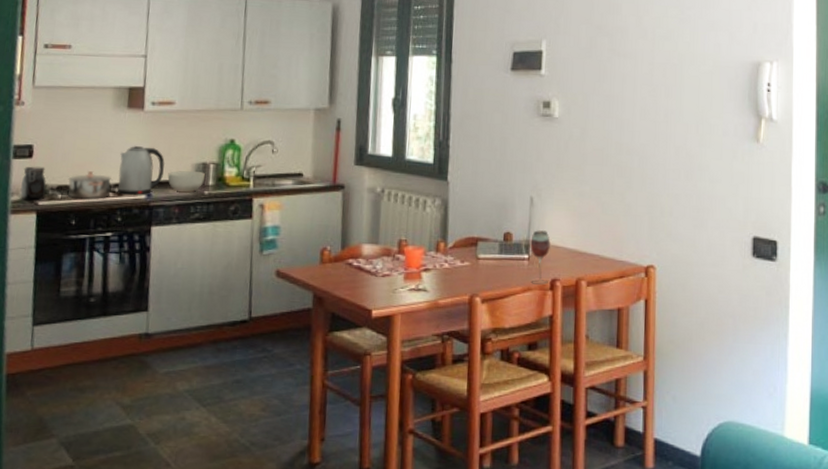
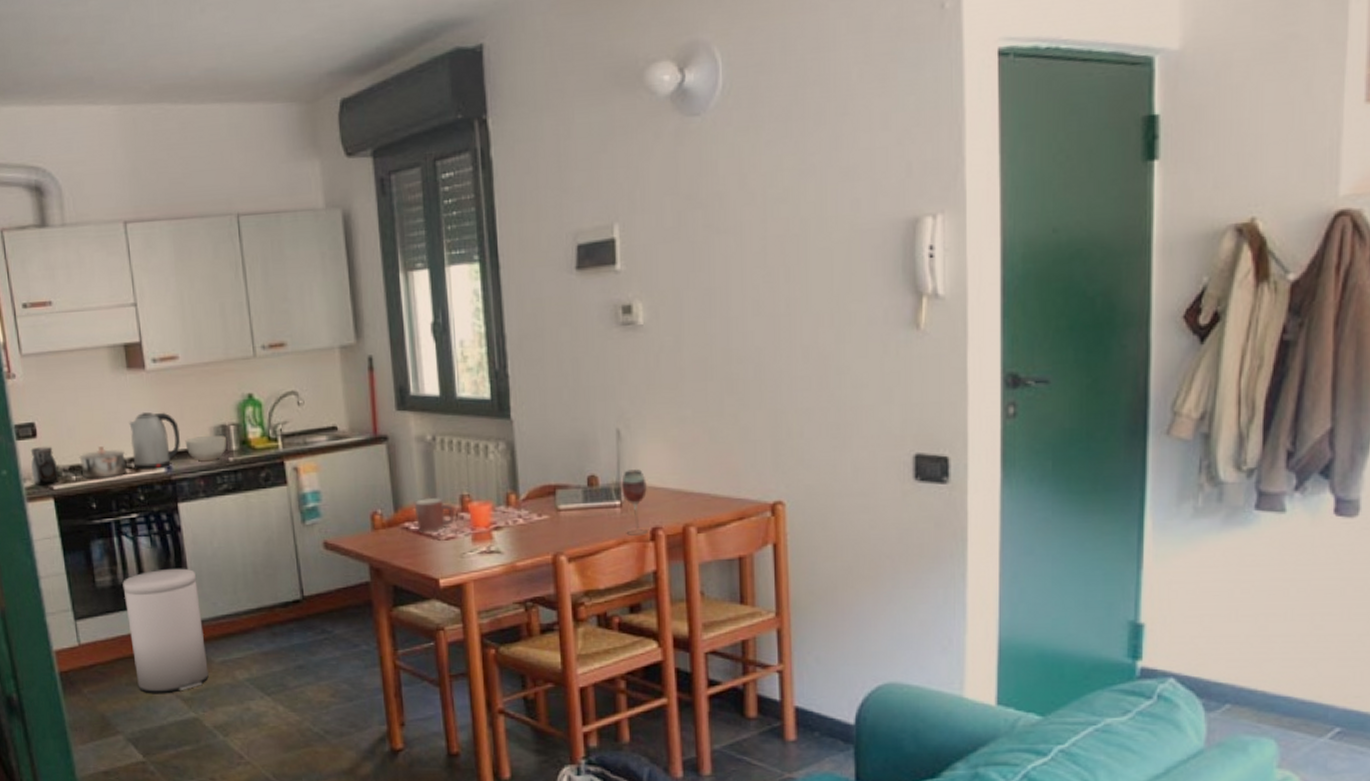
pedal bin: none [81,284,156,401] -> present [123,568,209,694]
mug: none [358,239,393,270] -> present [415,497,455,534]

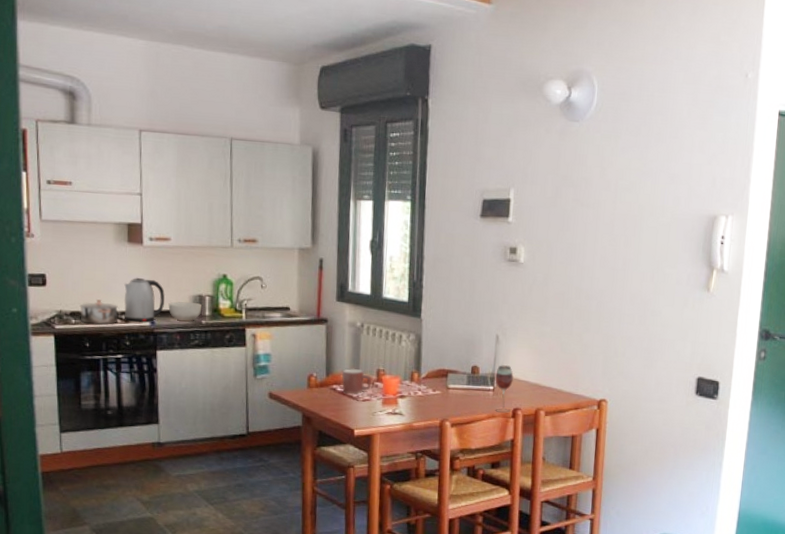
jar: present [30,446,59,487] -> none [38,293,61,326]
pedal bin: present [123,568,209,694] -> none [103,400,166,497]

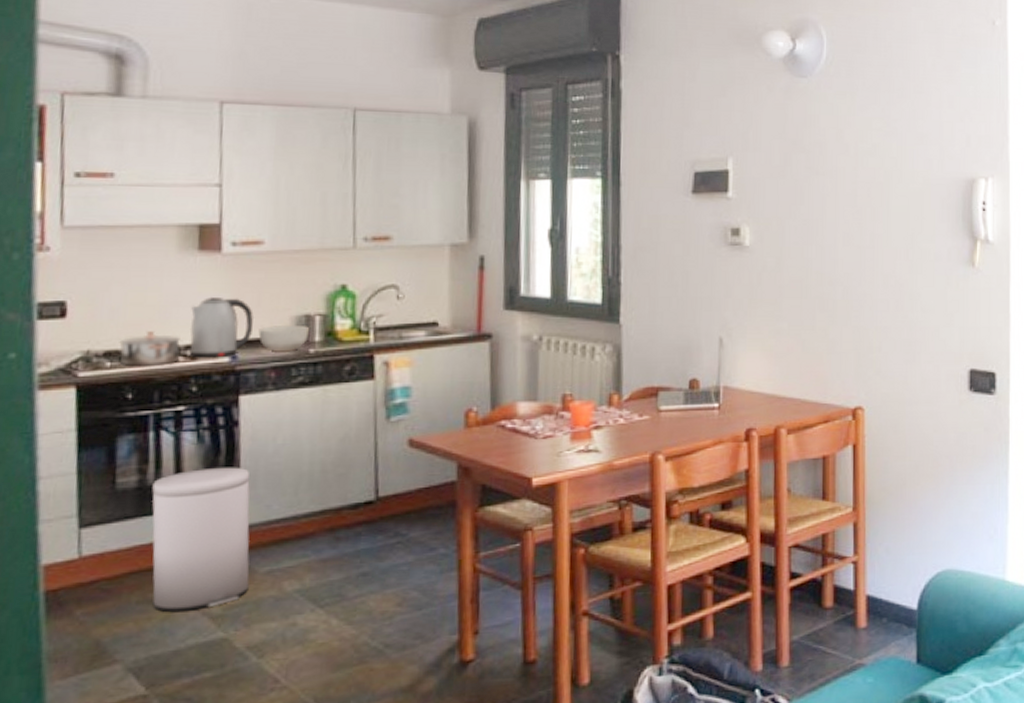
pedal bin: none [103,400,166,497] -> present [152,467,250,613]
mug: present [341,368,372,395] -> none [513,395,555,432]
wineglass: present [495,365,514,414] -> none [720,375,744,437]

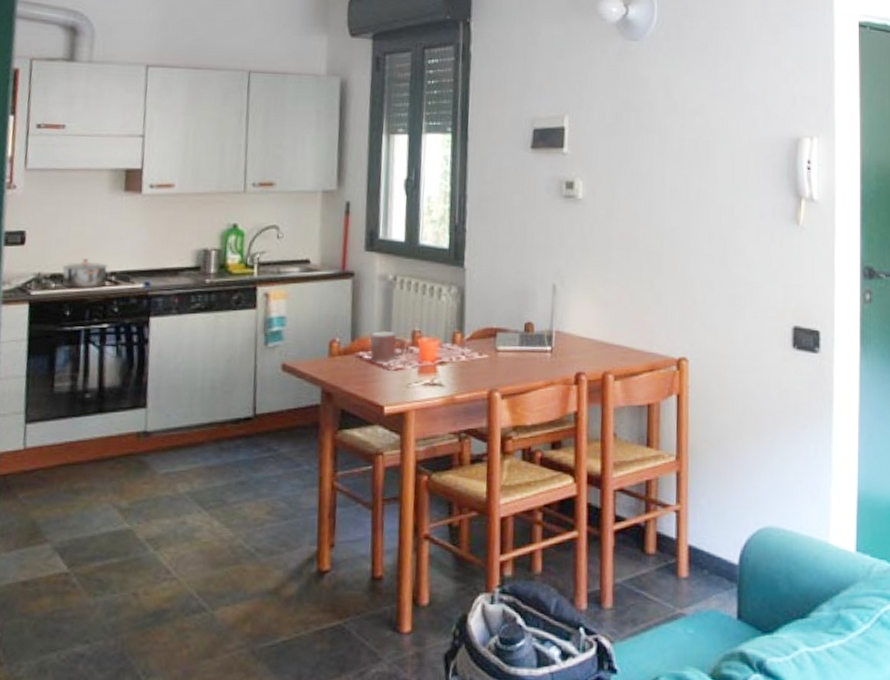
pedal bin: present [152,467,250,613] -> none [76,378,155,503]
kettle: present [189,298,253,359] -> none [114,232,164,285]
bowl: present [258,324,310,352] -> none [167,257,207,281]
mug: none [513,395,555,432] -> present [369,330,406,364]

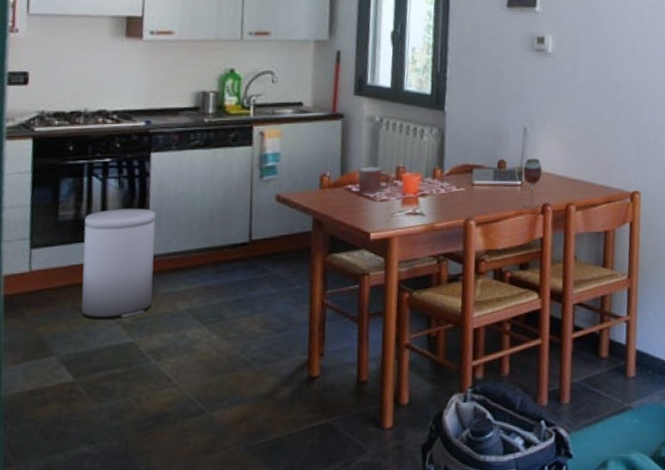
cooking pot: present [62,259,108,289] -> none [65,98,110,127]
pedal bin: none [76,378,155,503] -> present [81,208,156,320]
wineglass: none [553,320,575,380] -> present [523,158,542,210]

